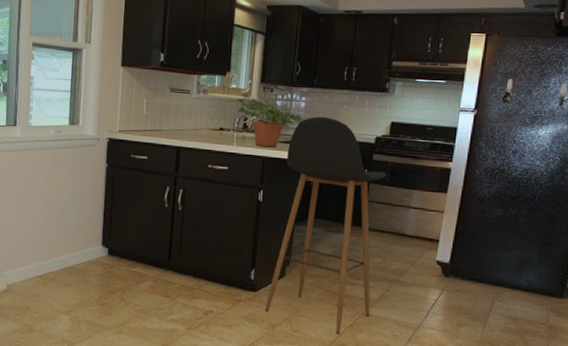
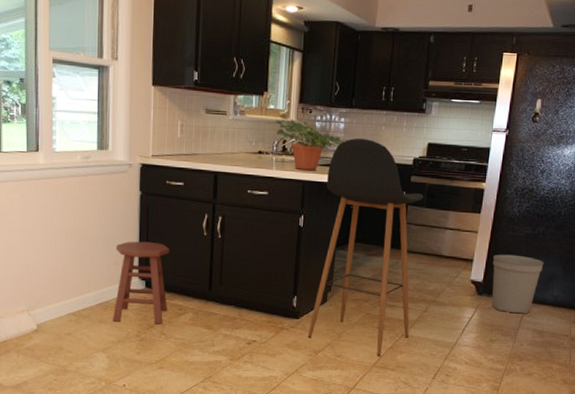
stool: none [76,210,132,291] -> present [112,241,169,325]
plant pot: none [459,235,517,299] -> present [491,254,544,314]

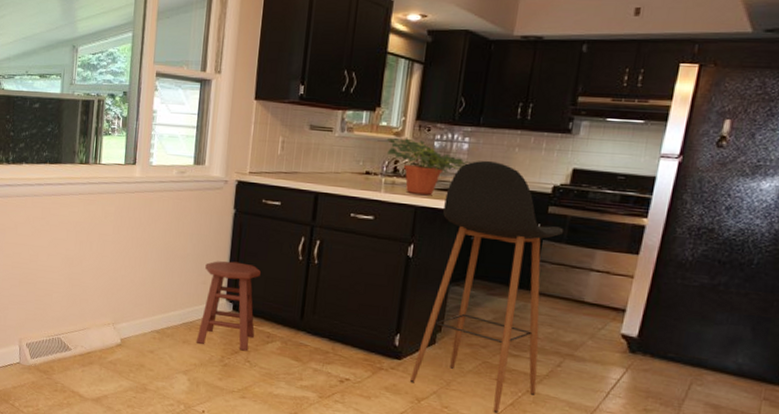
plant pot: present [491,254,544,314] -> none [648,305,725,382]

